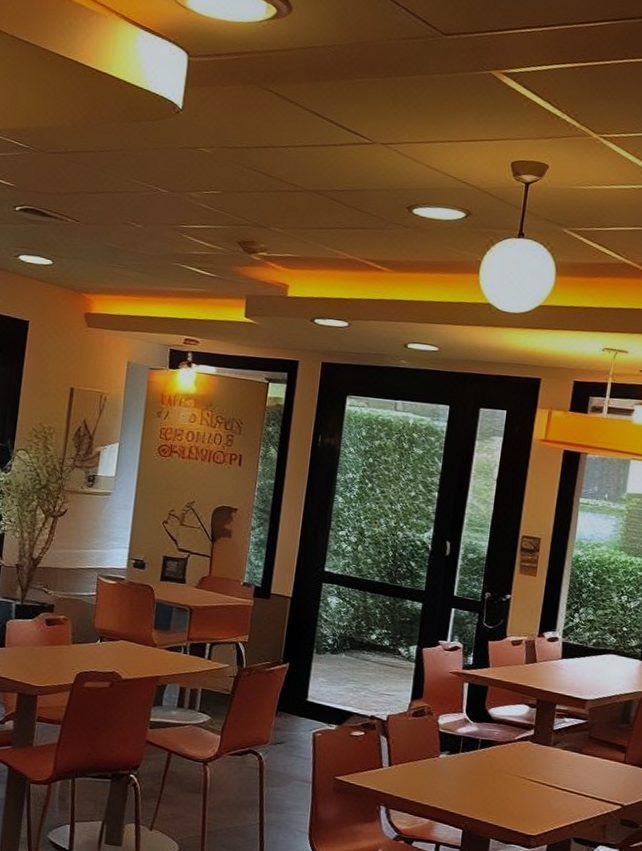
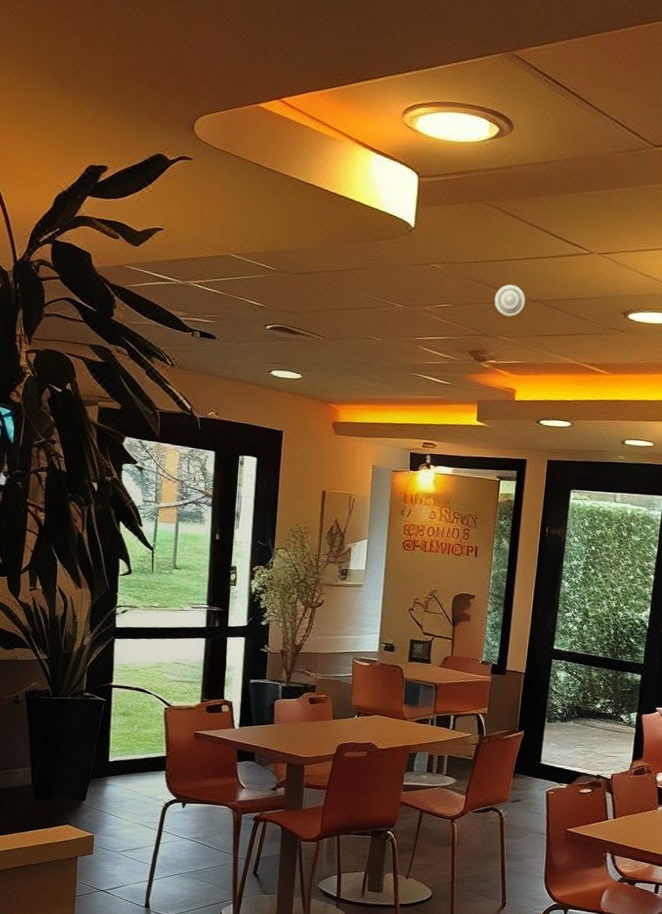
smoke detector: none [267,172,301,207] -> present [494,284,525,317]

